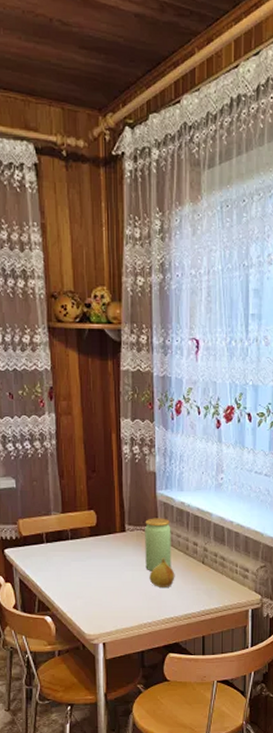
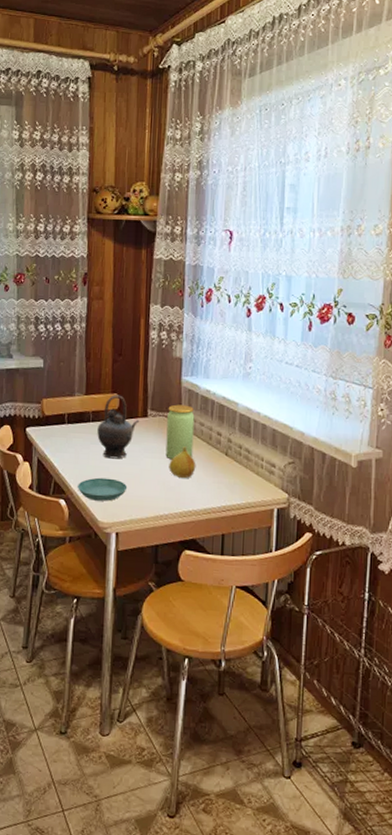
saucer: none [62,593,111,615] -> present [78,477,128,502]
teapot: none [77,511,117,574] -> present [97,394,139,459]

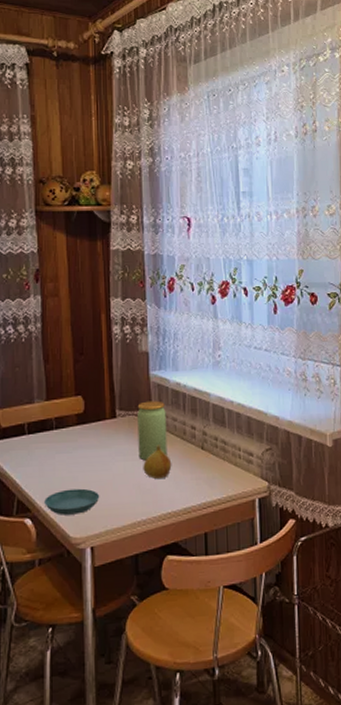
teapot: present [97,394,139,459] -> none [62,397,107,467]

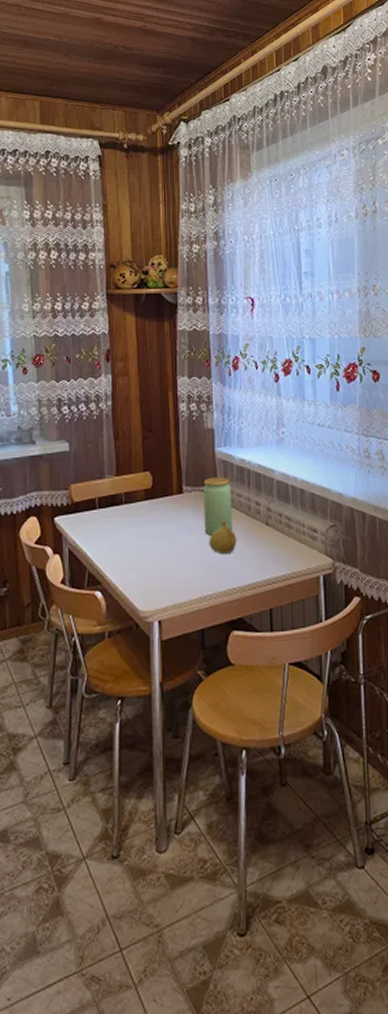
saucer: present [44,488,100,515] -> none [114,562,167,589]

